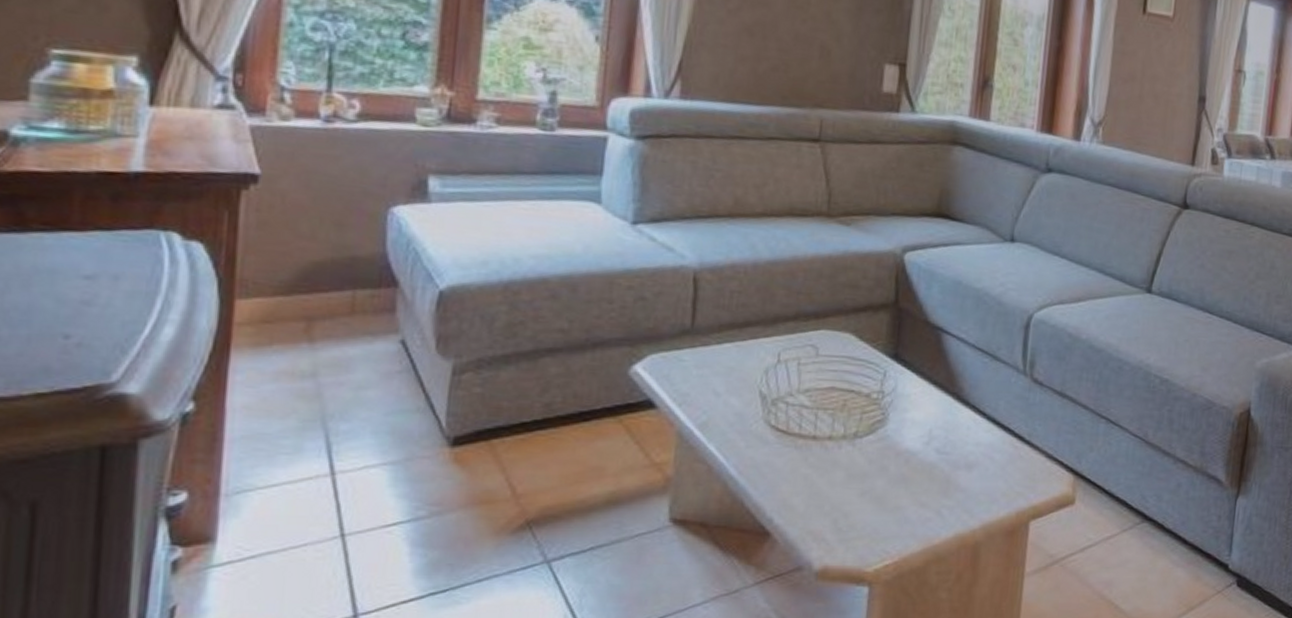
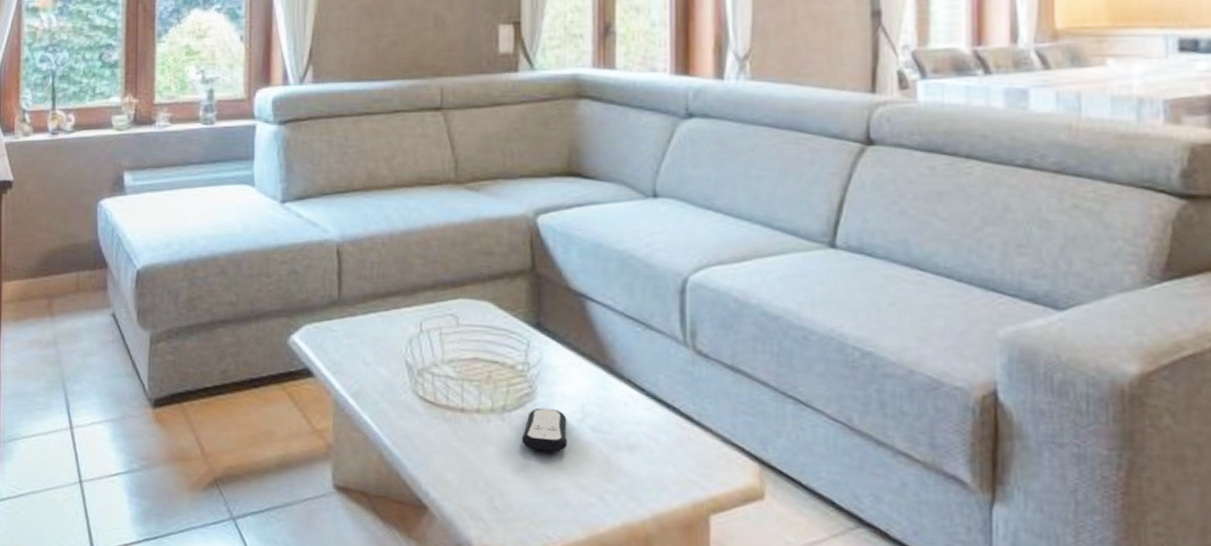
remote control: none [869,433,914,474] -> present [521,407,567,452]

